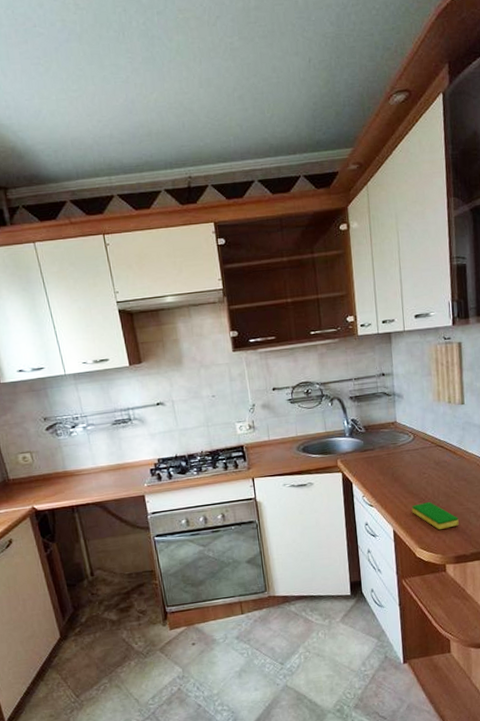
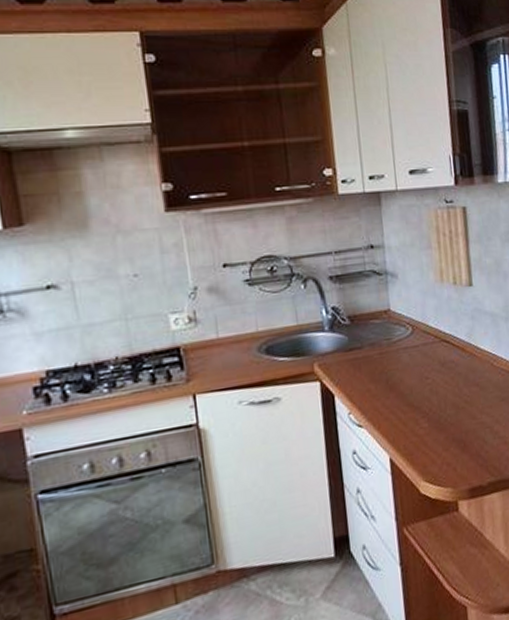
dish sponge: present [411,502,459,530] -> none [412,417,472,455]

